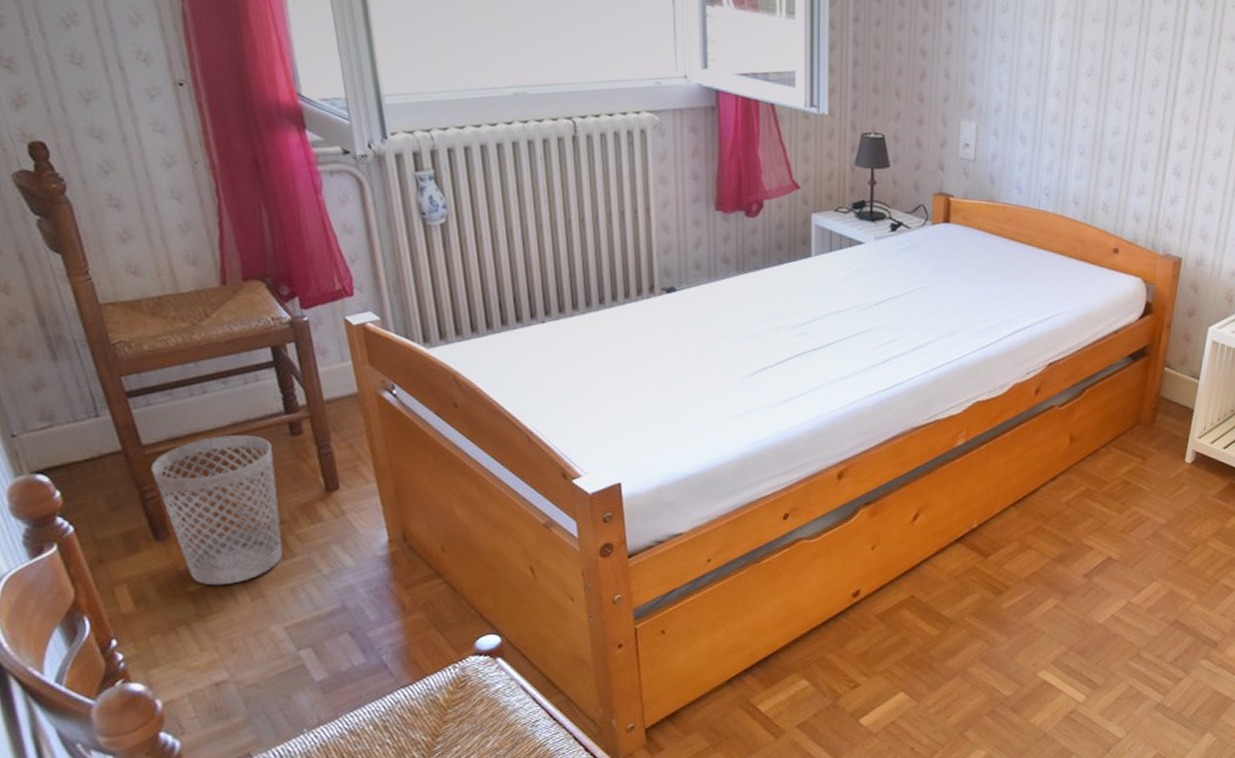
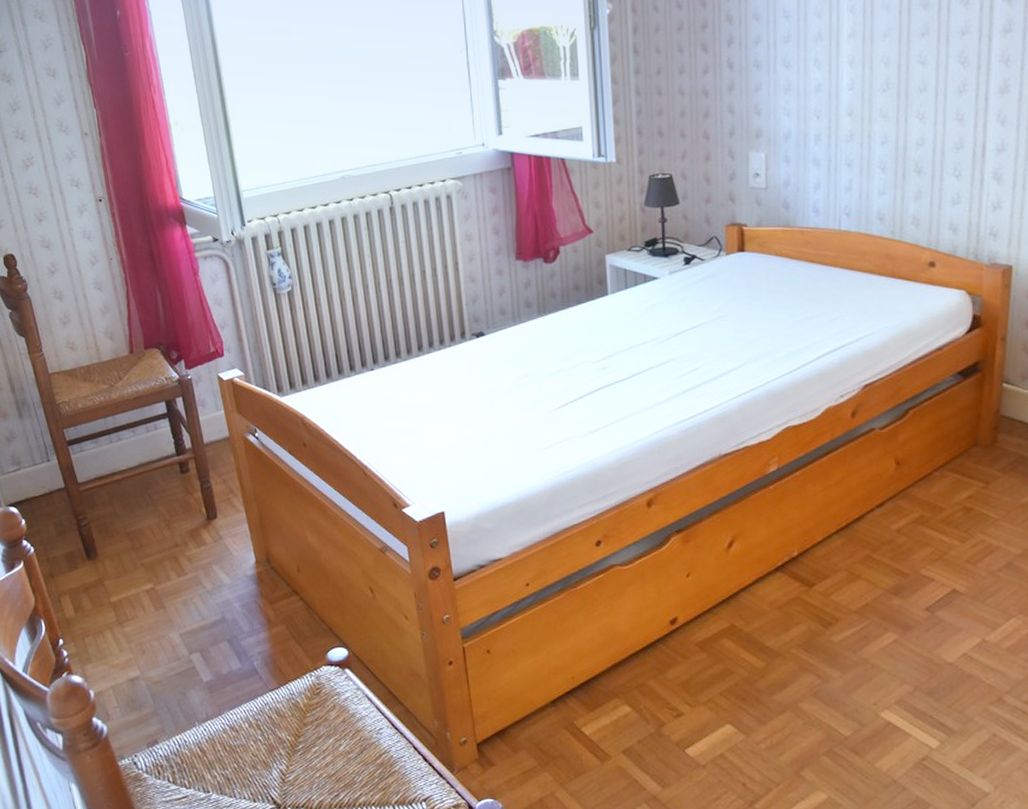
wastebasket: present [151,435,282,586] -> none [84,474,177,598]

